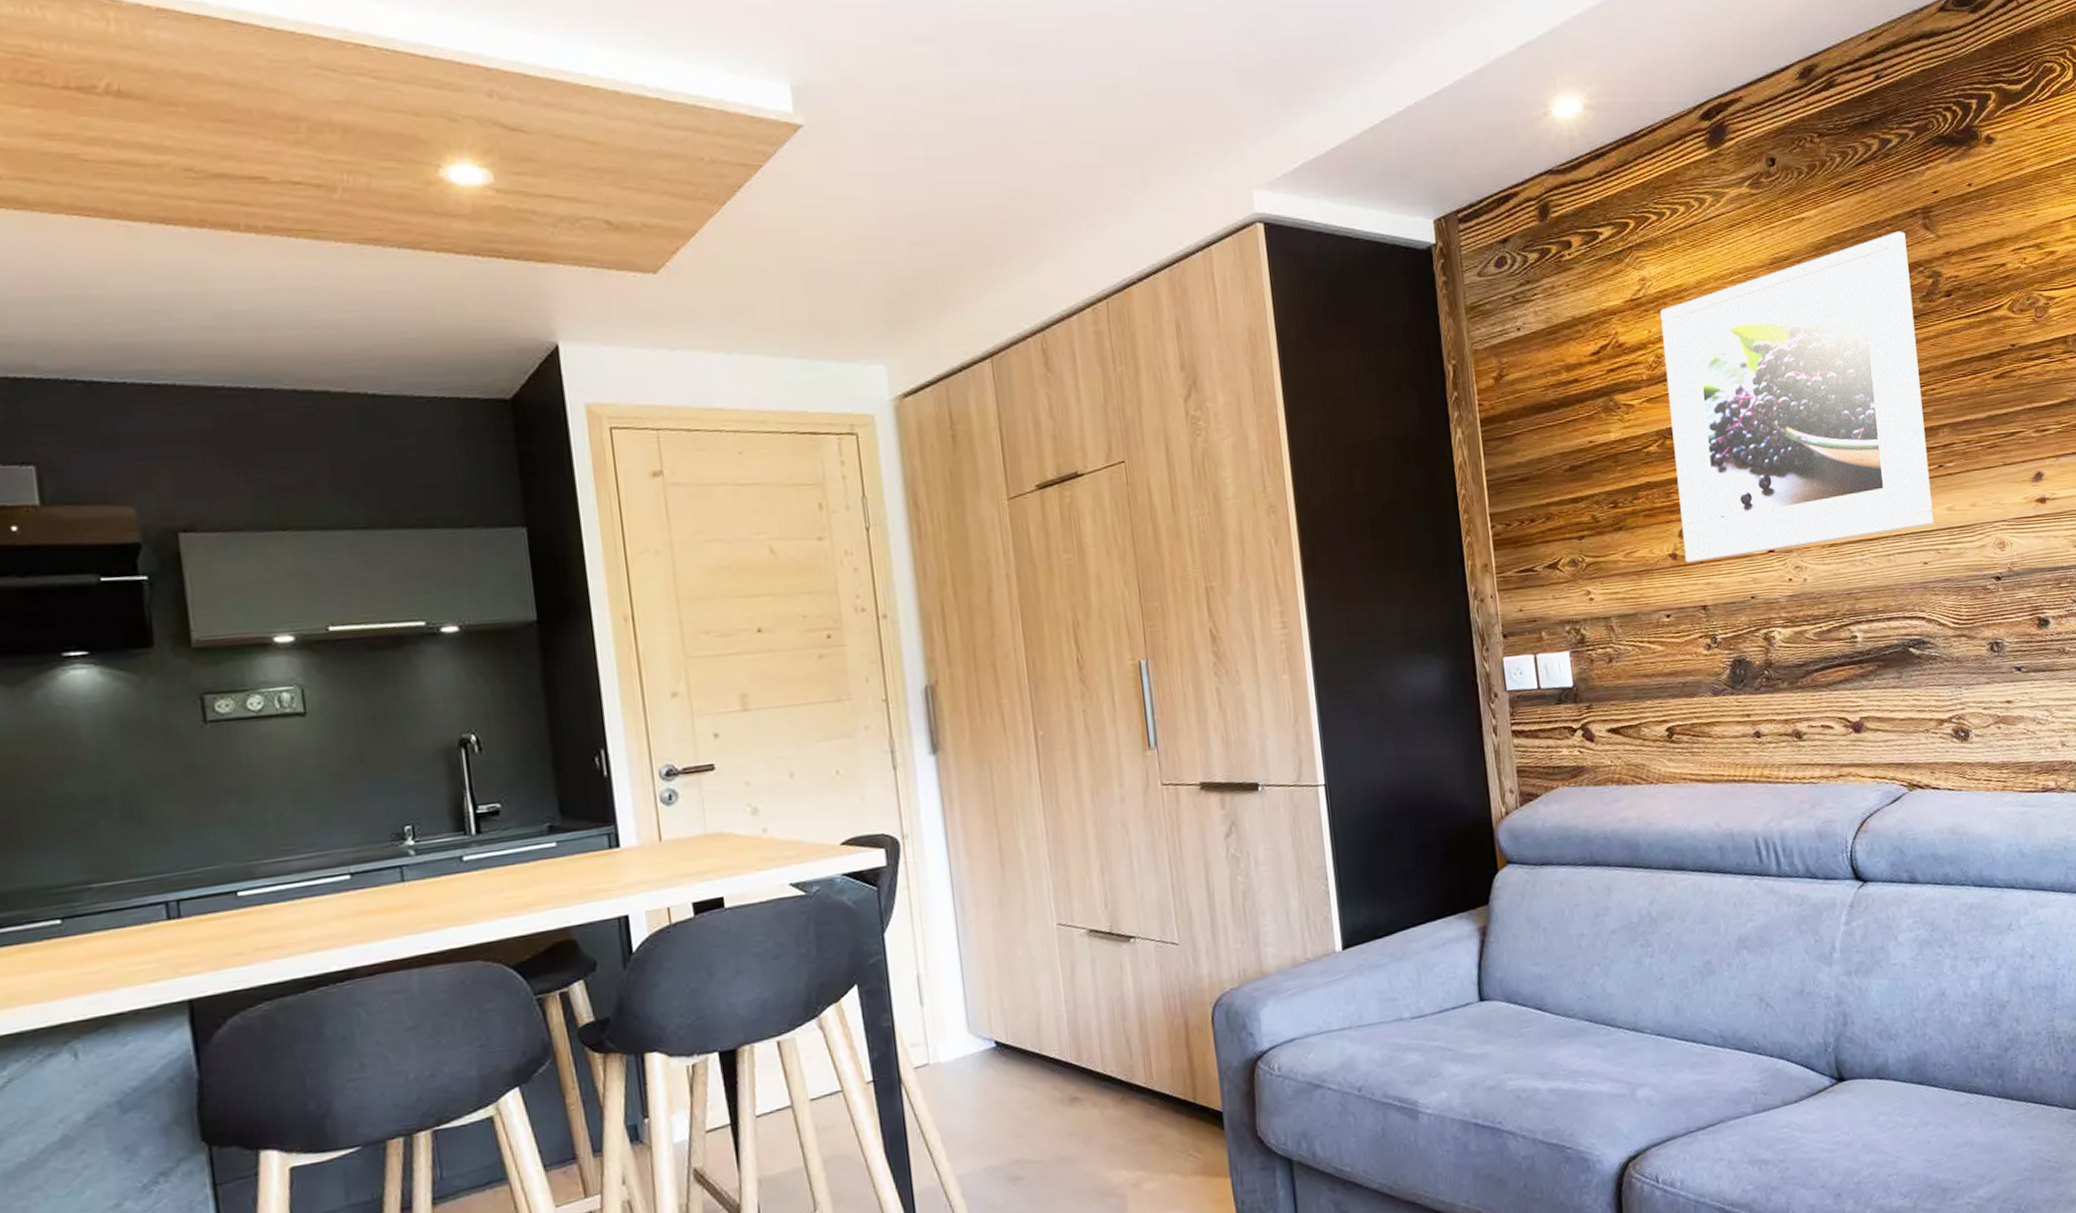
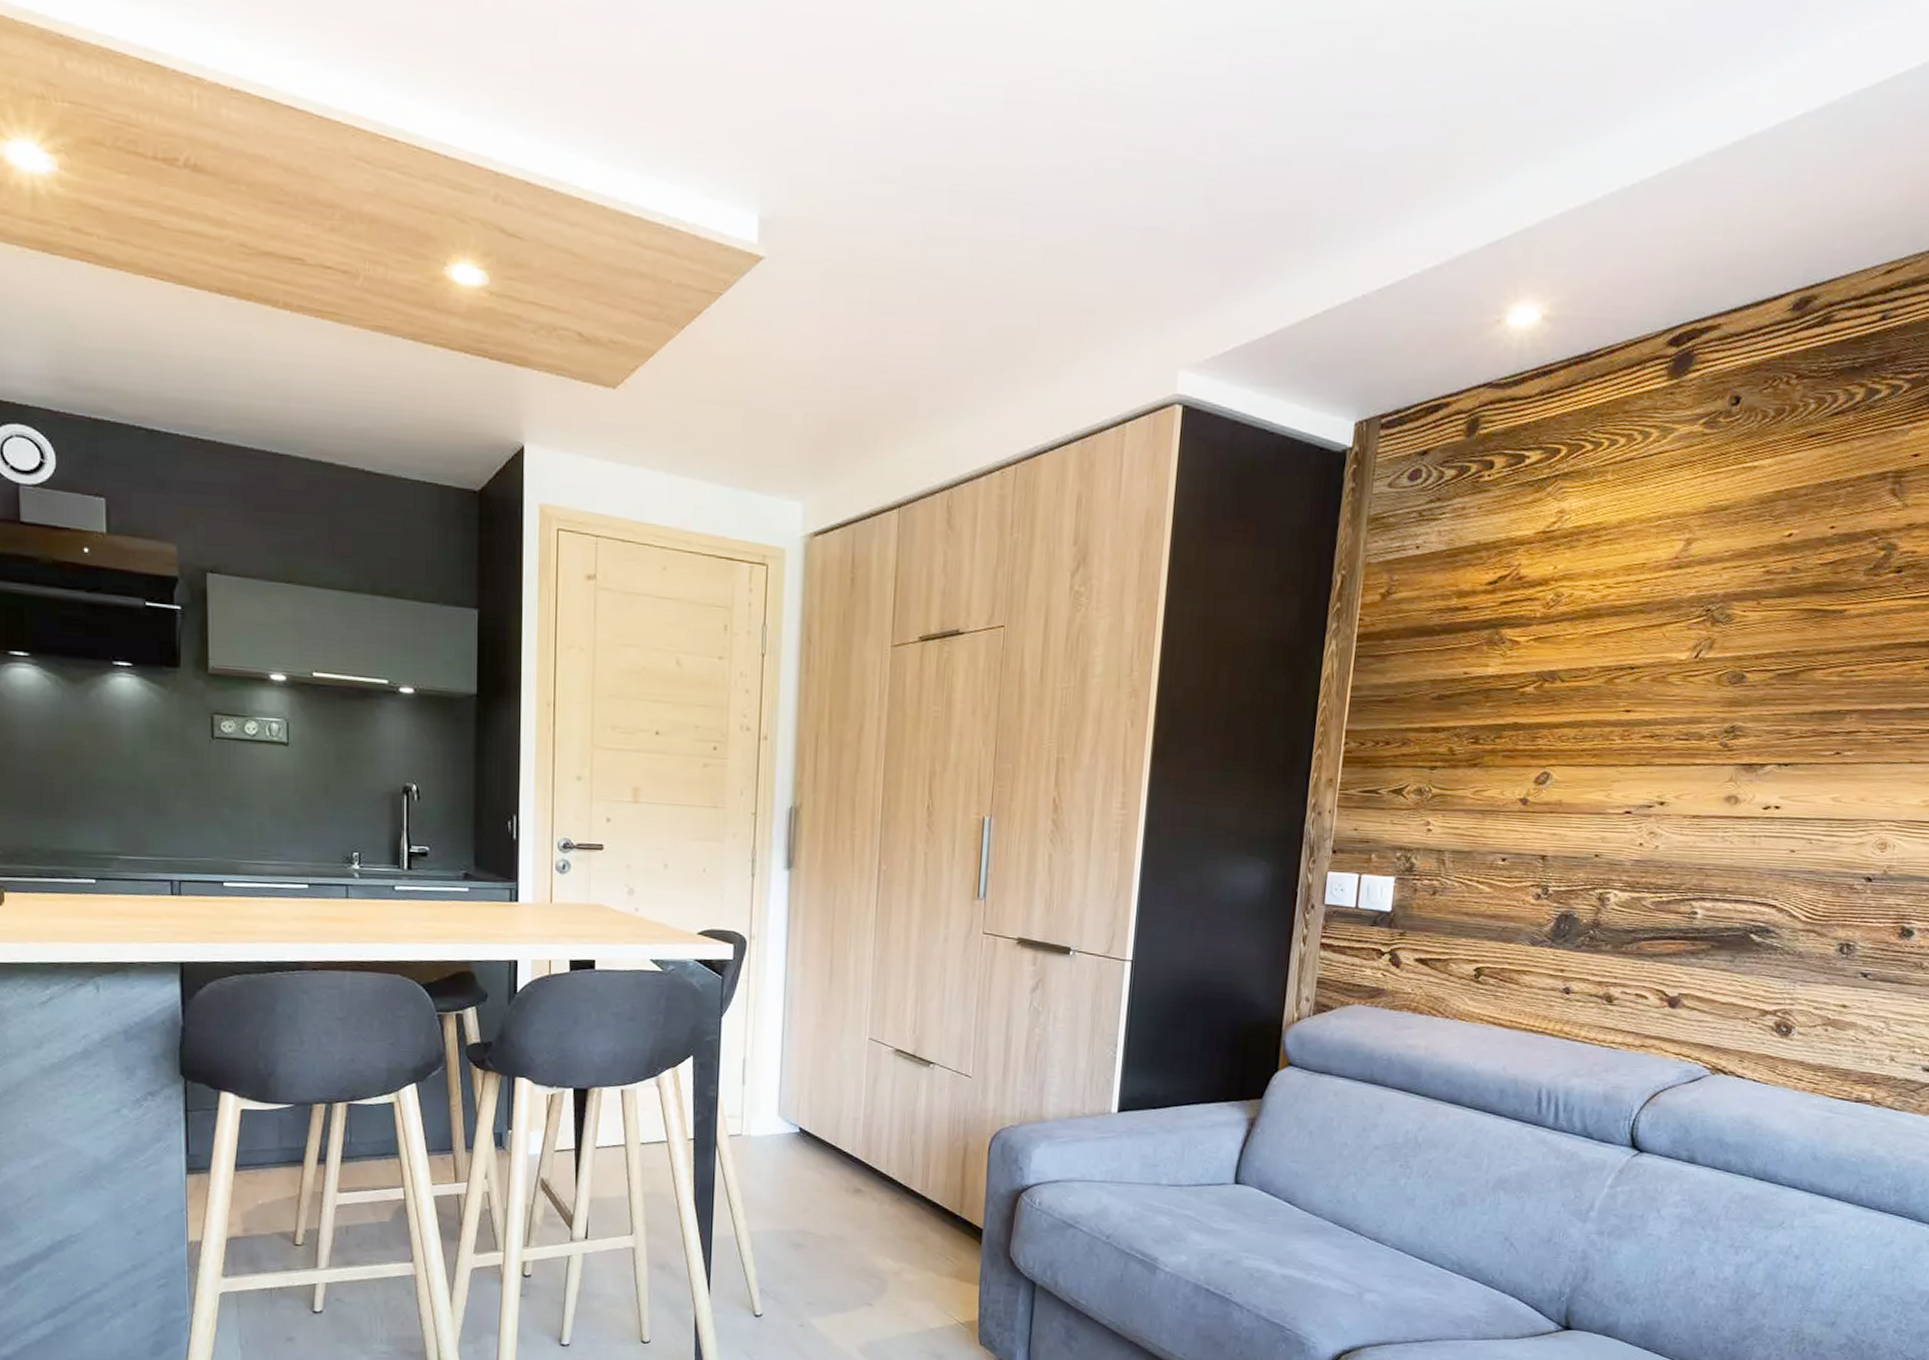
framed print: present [1660,231,1934,563] -> none [1535,493,1868,814]

